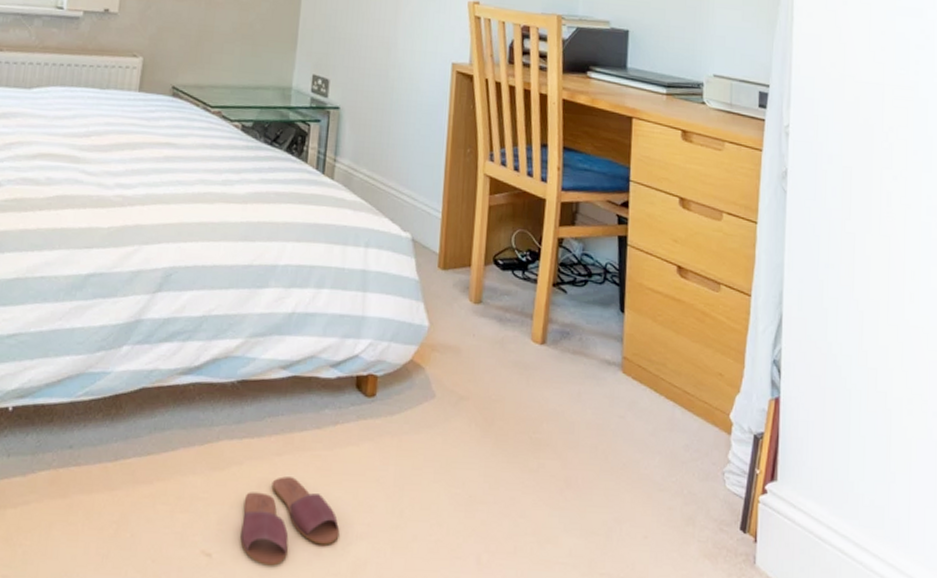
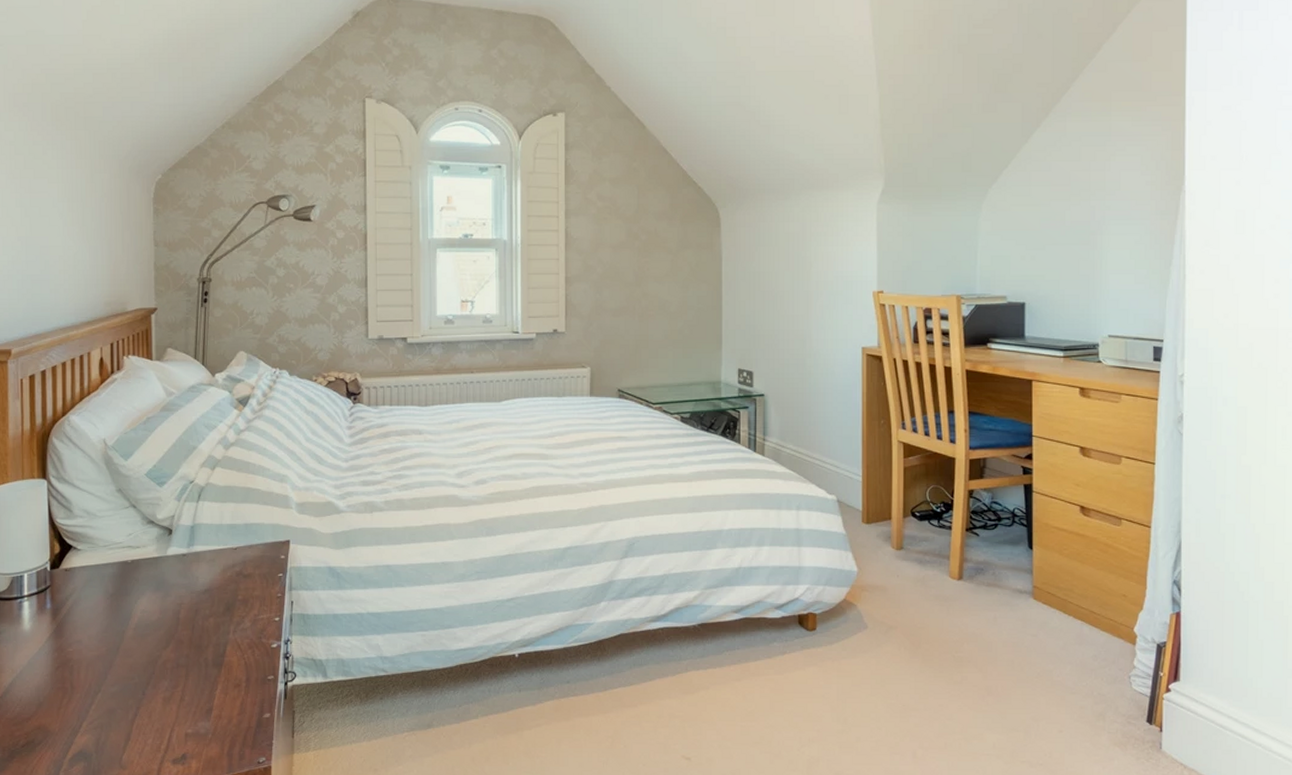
slippers: present [240,476,340,566] -> none [713,697,794,765]

